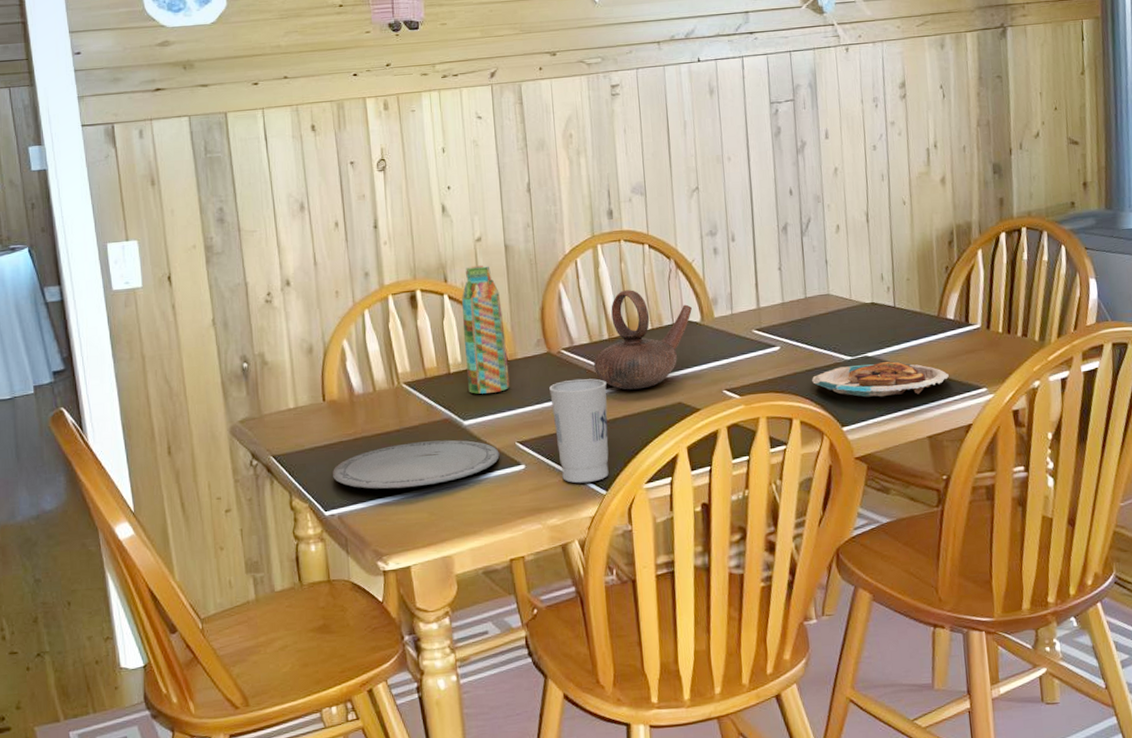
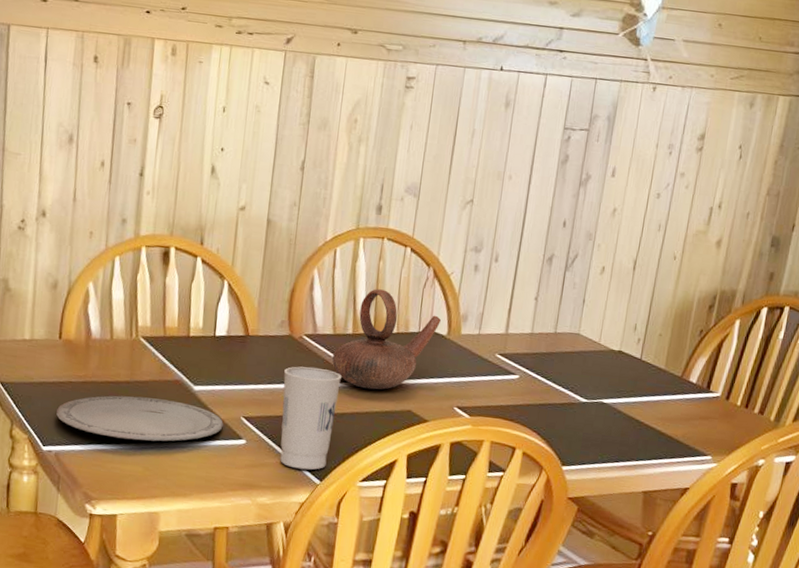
water bottle: present [462,265,510,394] -> none [204,233,253,365]
plate: present [811,361,949,397] -> none [542,407,678,449]

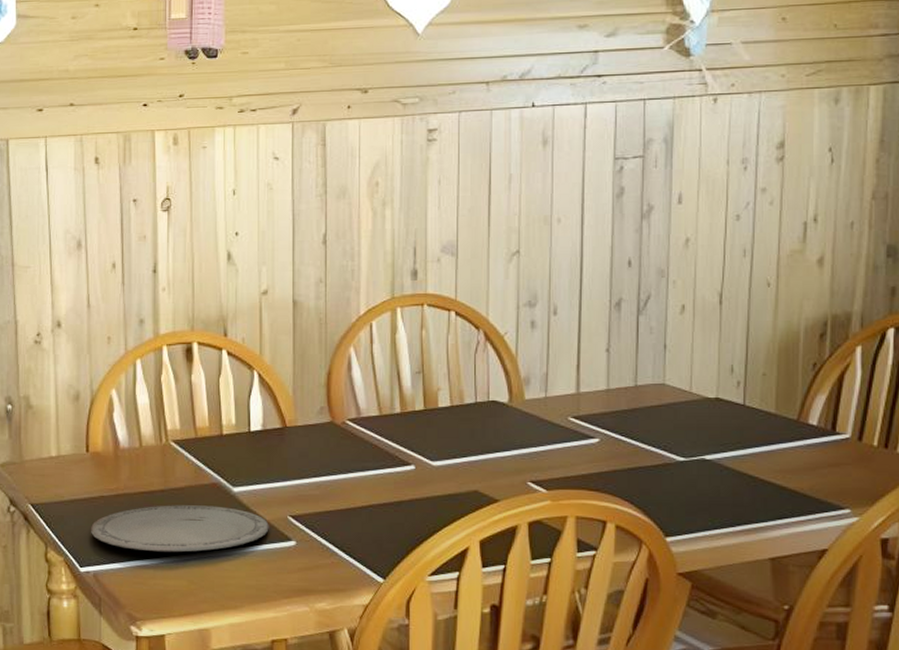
cup: present [280,366,342,470] -> none [330,453,394,568]
teapot: present [332,289,441,390] -> none [382,361,499,472]

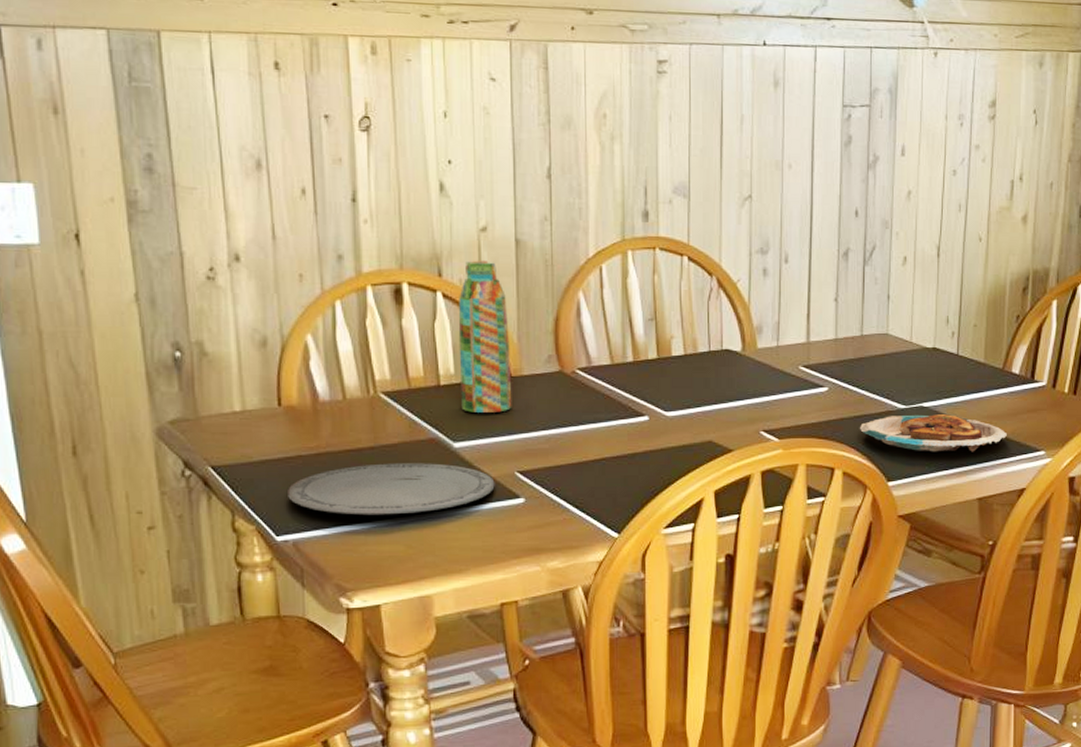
water bottle: none [240,321,287,460] -> present [458,260,512,413]
plate: none [633,467,804,508] -> present [859,414,1007,452]

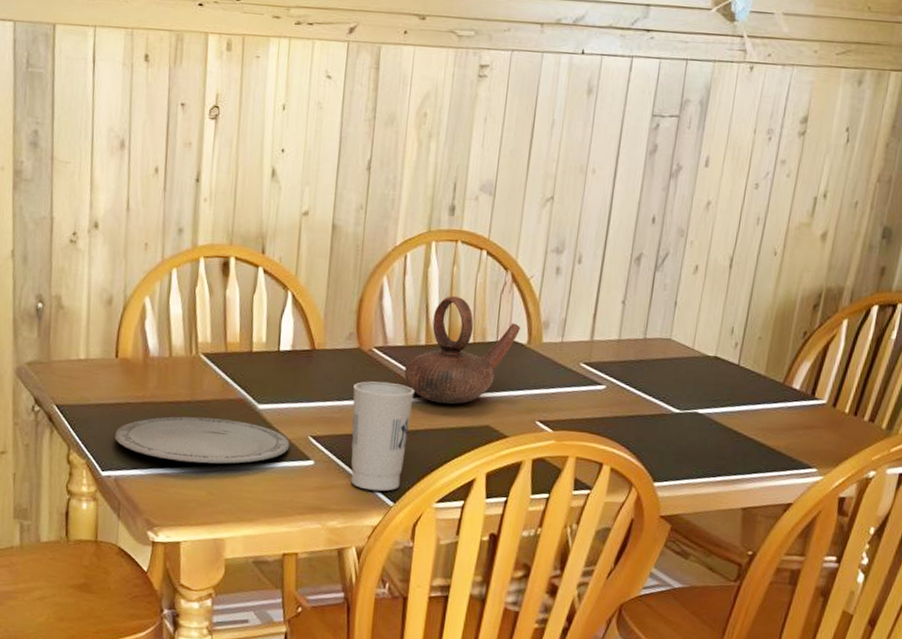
water bottle: present [458,260,512,413] -> none [268,241,318,381]
cup: none [559,404,627,523] -> present [351,381,415,492]
teapot: none [614,307,732,422] -> present [404,296,520,405]
plate: present [859,414,1007,452] -> none [631,418,780,462]

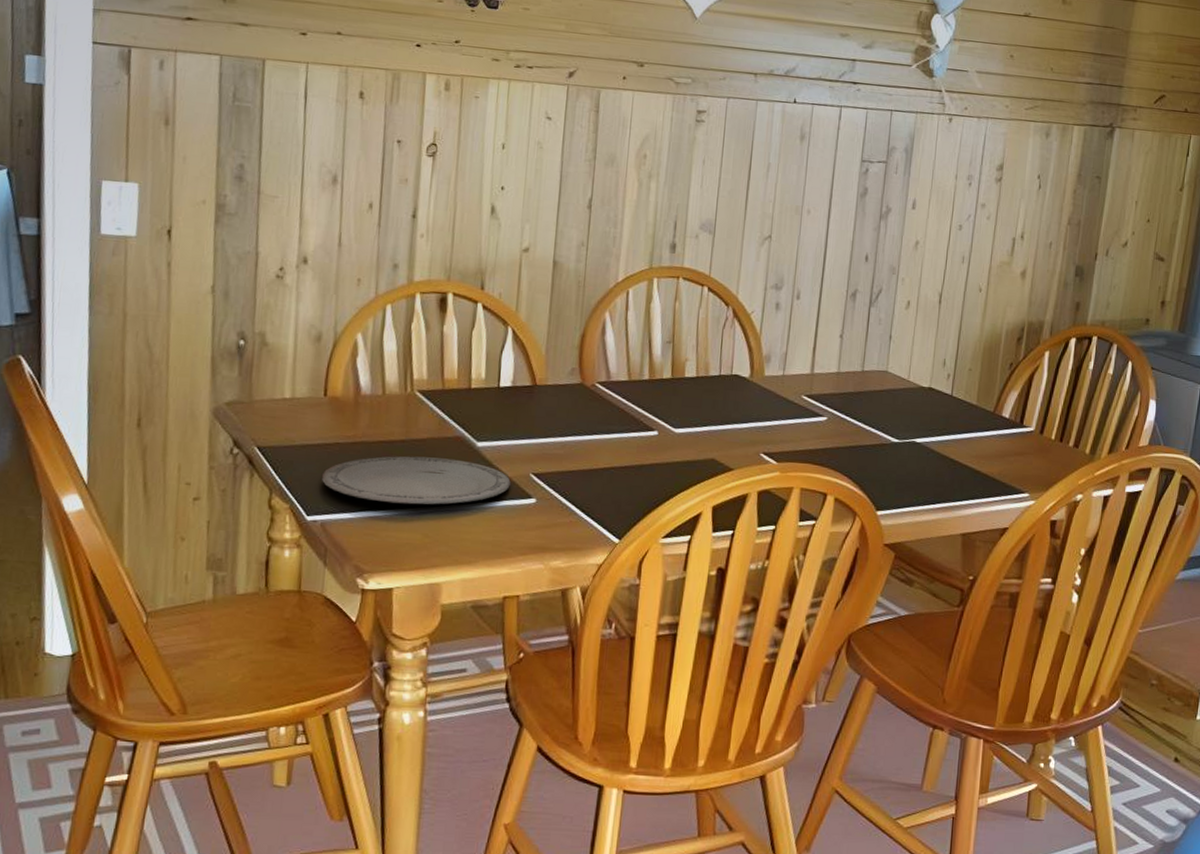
cup: present [351,381,415,492] -> none [574,416,639,529]
teapot: present [404,296,520,405] -> none [628,331,742,439]

